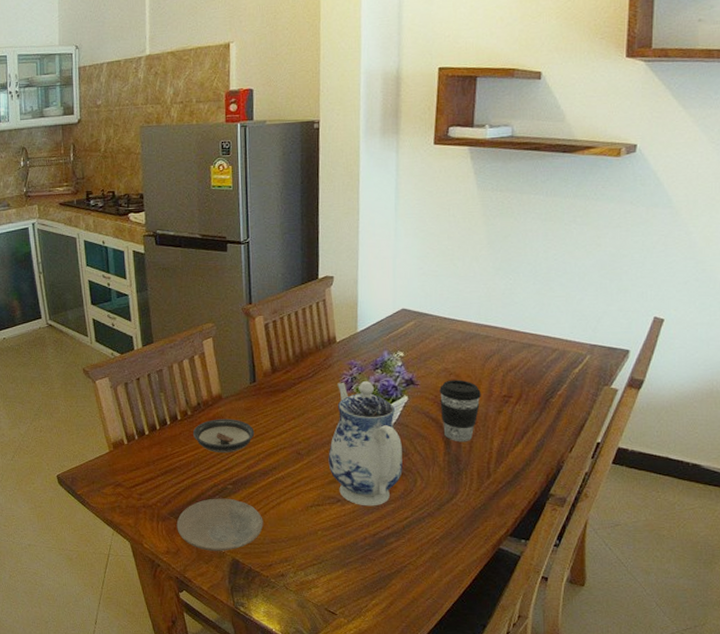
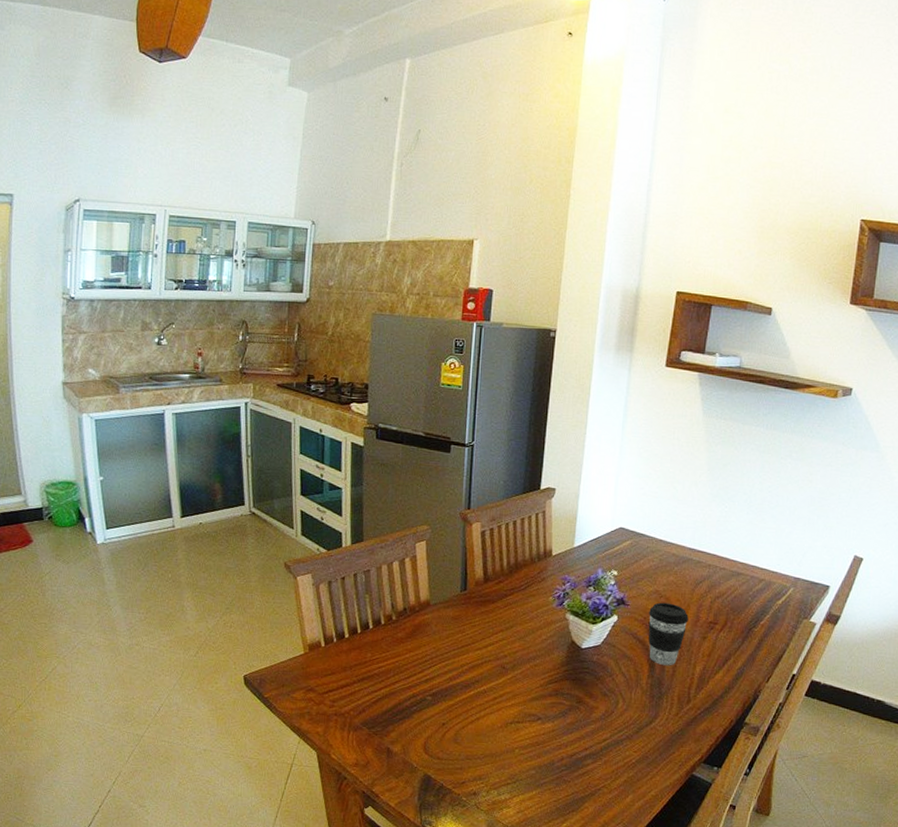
plate: present [176,498,264,551] -> none [368,709,461,766]
saucer: present [192,419,255,453] -> none [395,626,460,663]
teapot: present [328,381,403,506] -> none [532,598,608,726]

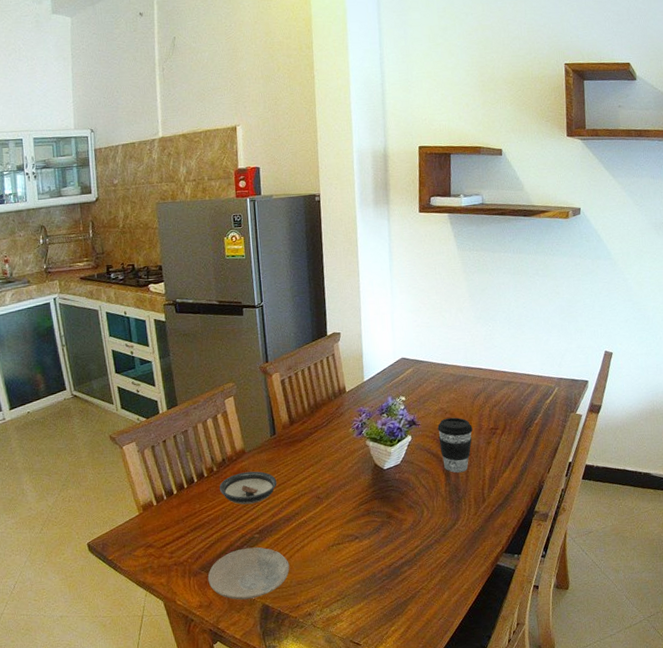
plate: none [368,709,461,766] -> present [207,546,290,600]
saucer: none [395,626,460,663] -> present [219,471,277,505]

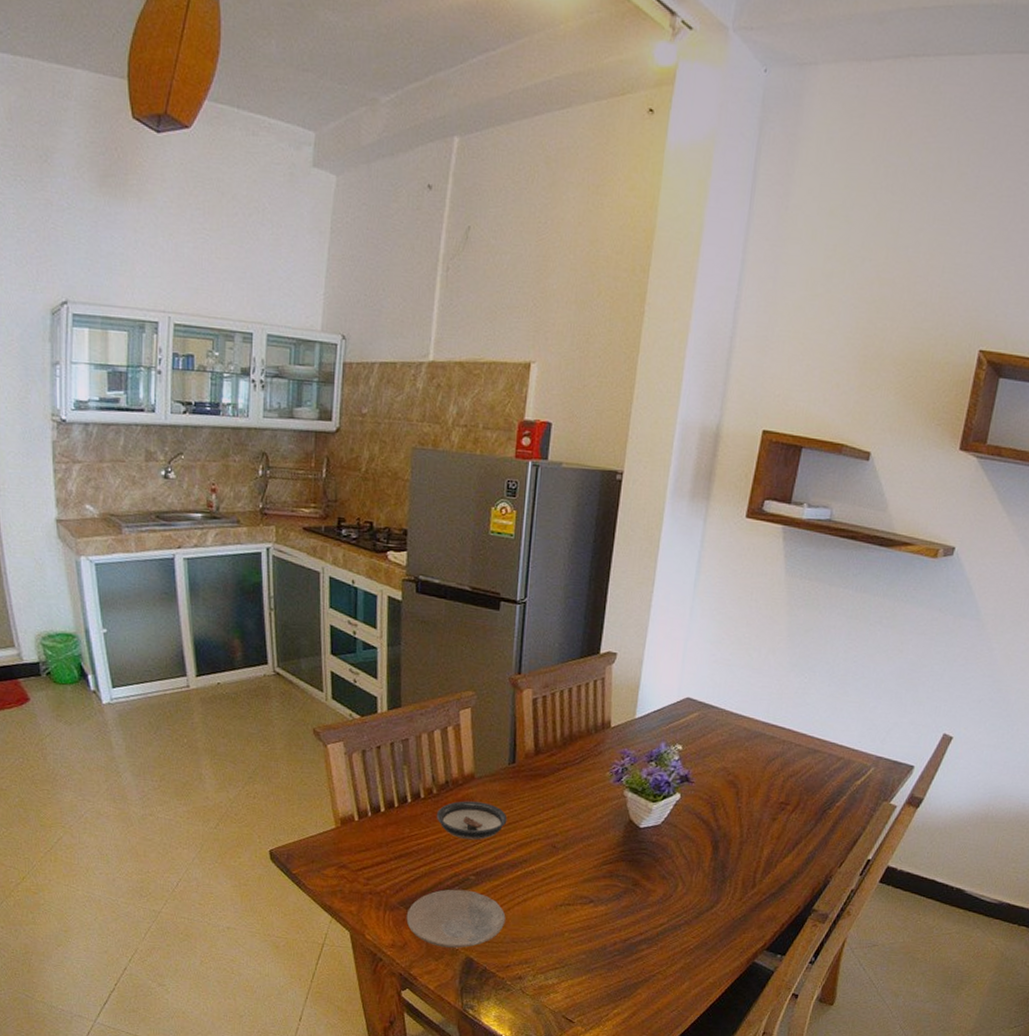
coffee cup: present [437,417,473,473] -> none [713,780,758,848]

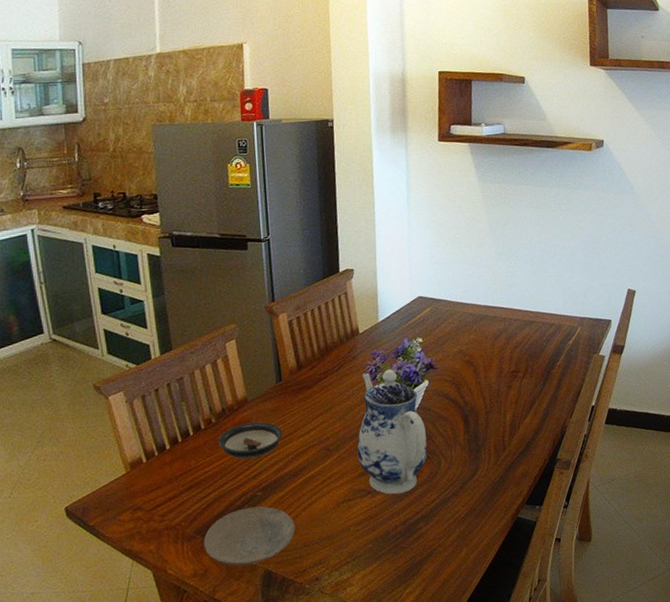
teapot: none [585,773,668,910] -> present [356,369,428,495]

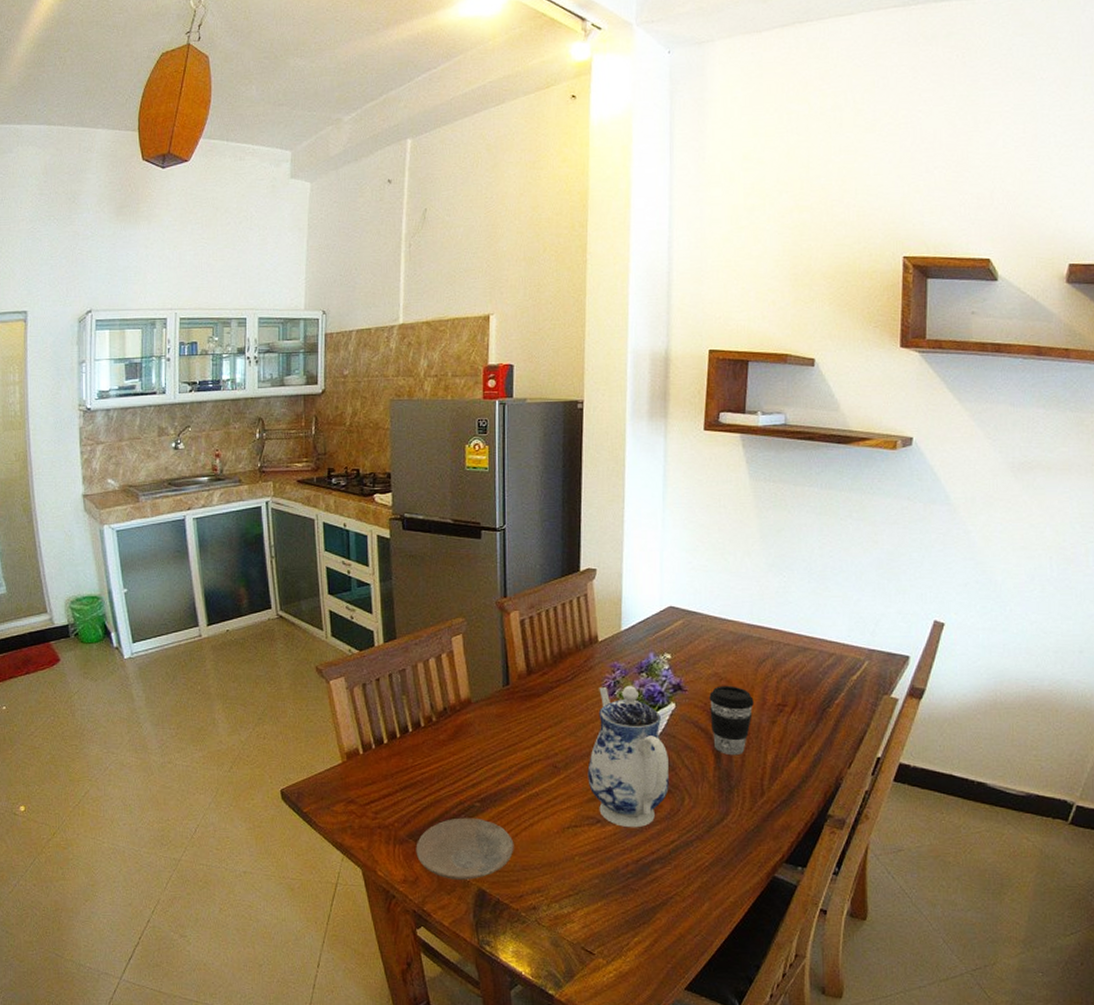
saucer: present [217,421,283,460] -> none [437,726,507,766]
coffee cup: none [456,360,493,419] -> present [709,686,754,755]

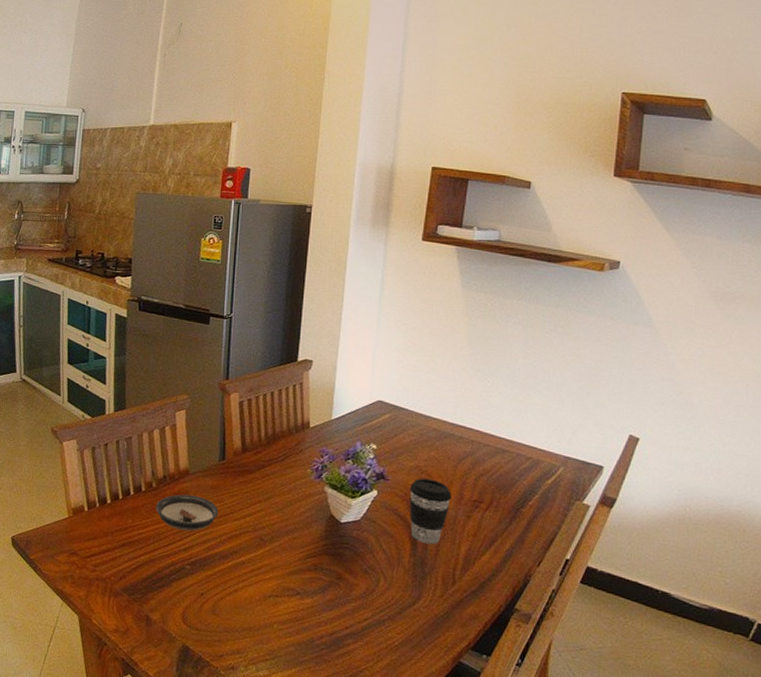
plate: present [416,817,514,880] -> none [128,577,219,636]
saucer: none [437,726,507,766] -> present [155,494,219,532]
teapot: present [587,686,669,828] -> none [291,470,368,603]

